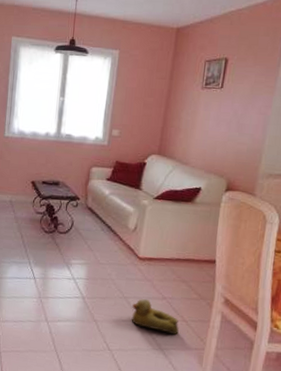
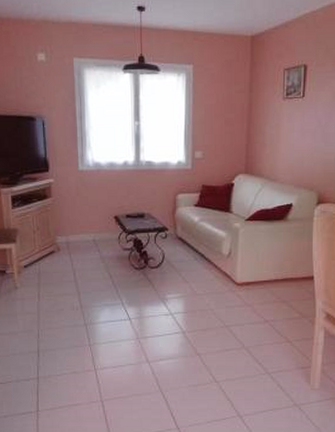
rubber duck: present [131,298,179,335] -> none [235,324,284,357]

